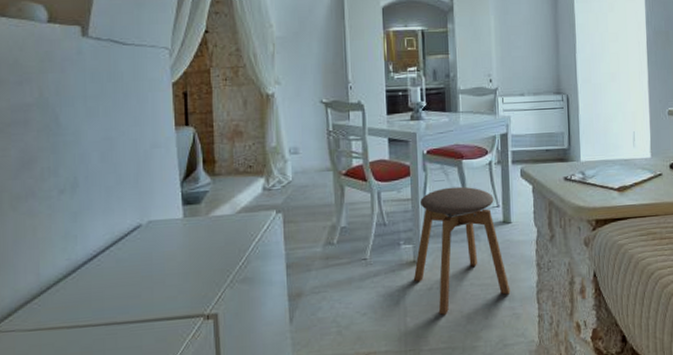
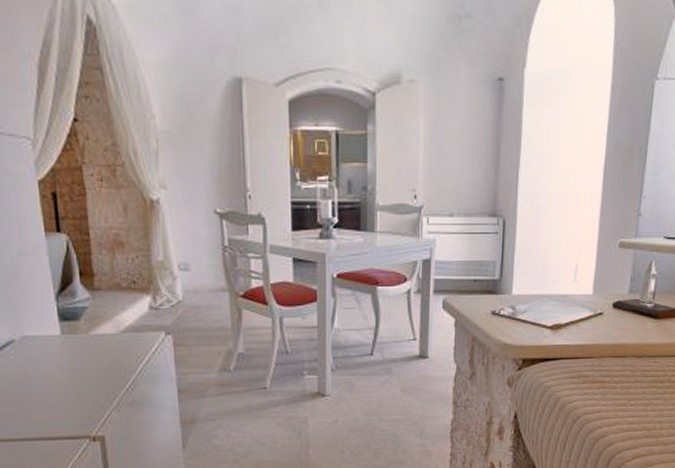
stool: present [413,186,511,315] -> none [317,316,423,449]

